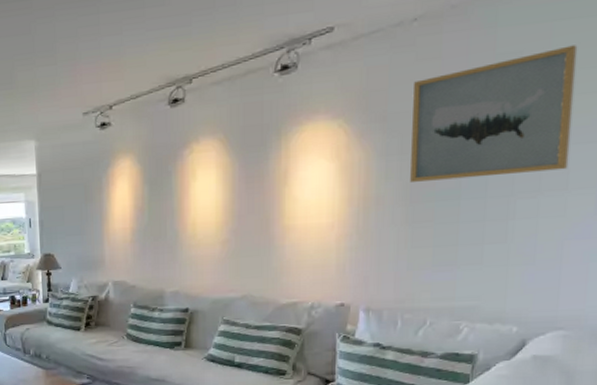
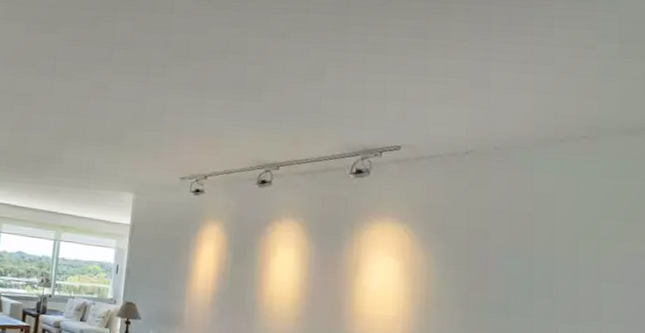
wall art: present [410,45,578,182] -> none [466,197,600,303]

